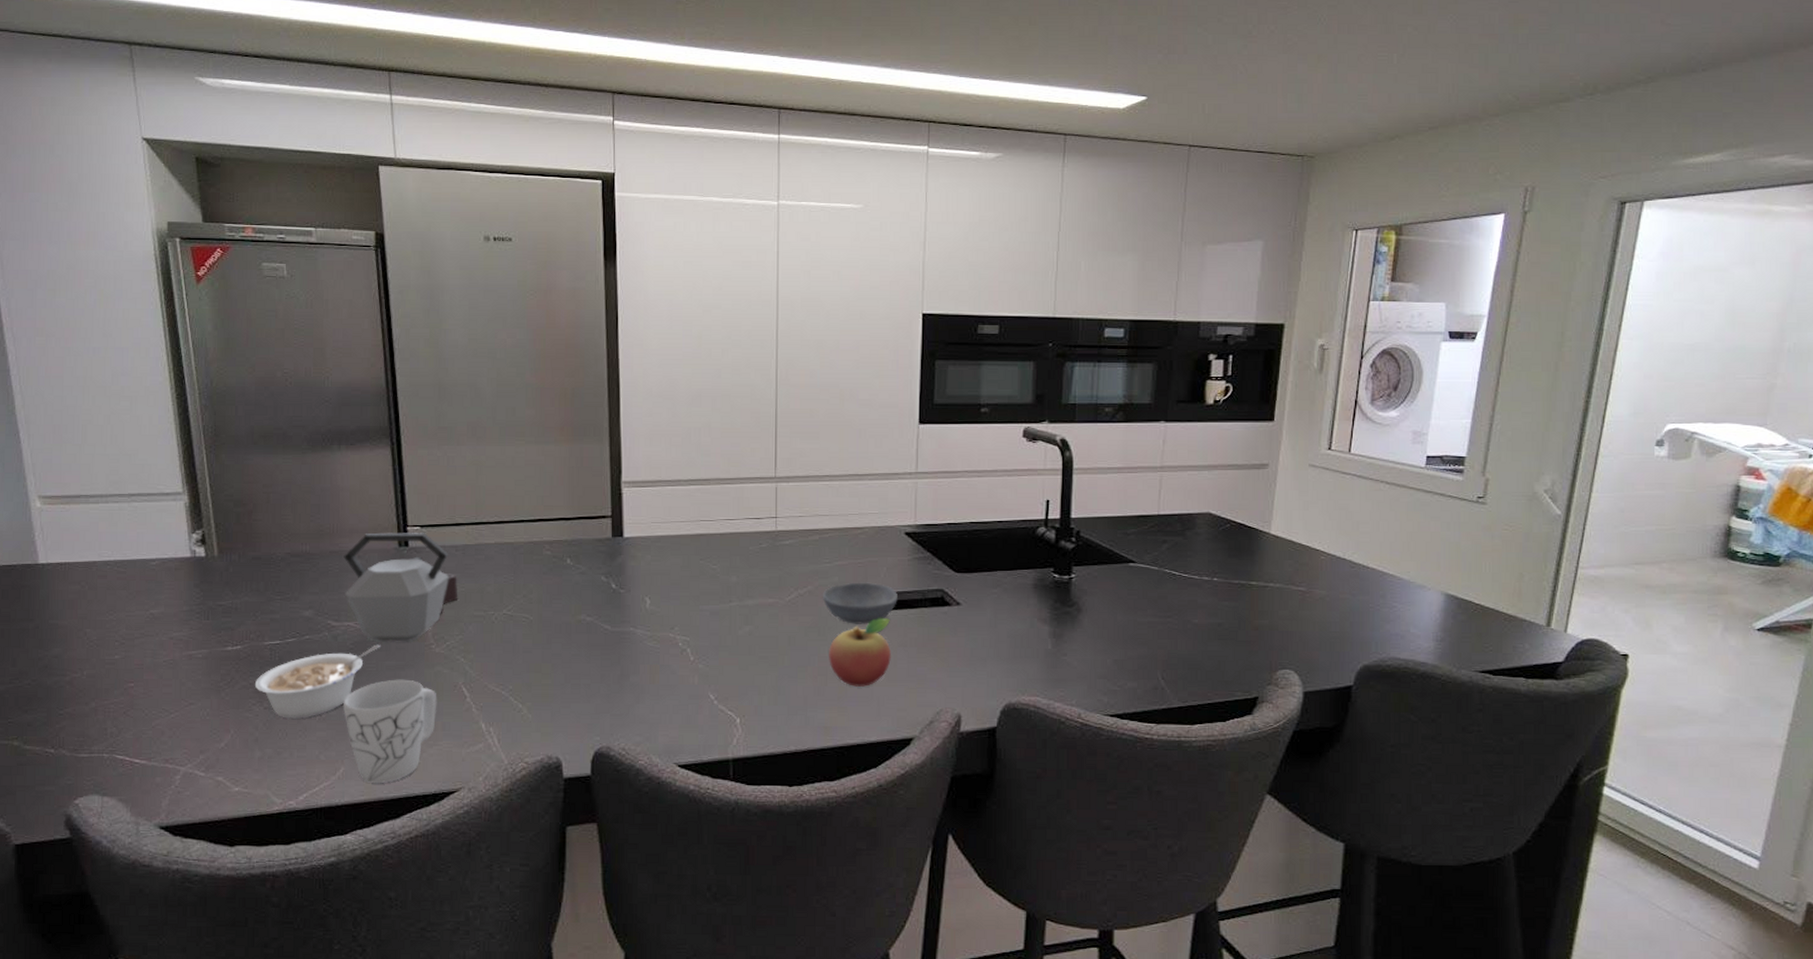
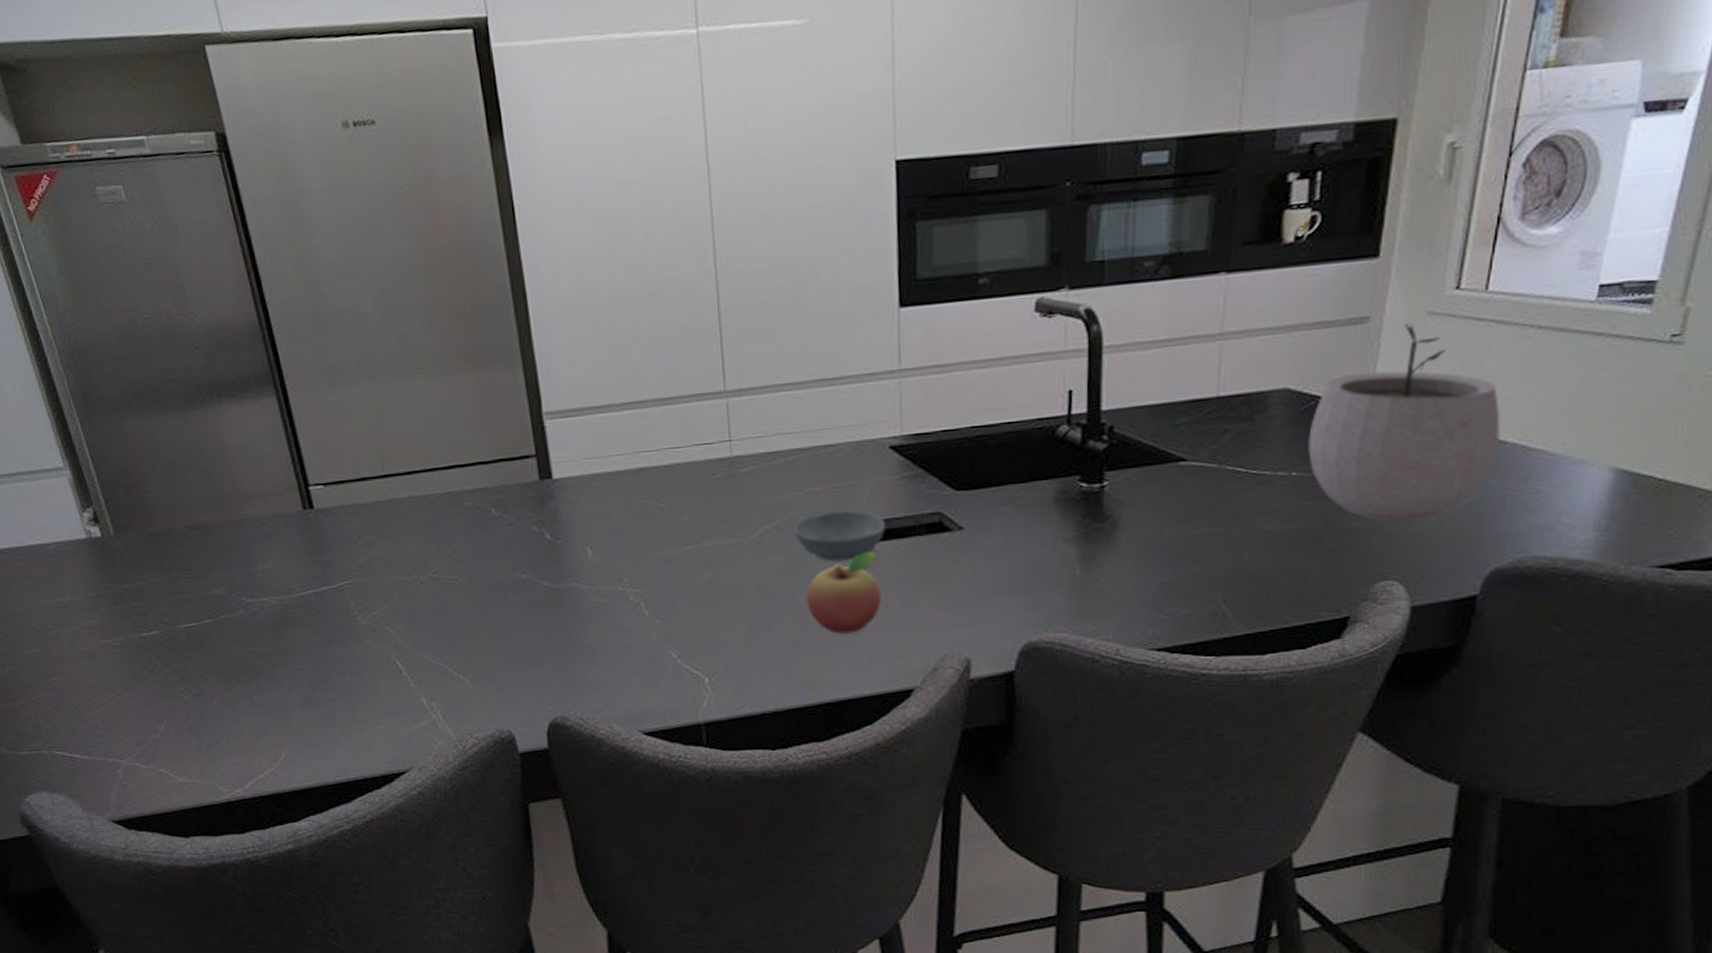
legume: present [254,644,380,719] -> none [178,620,301,705]
mug: present [343,679,437,783] -> none [273,656,373,767]
kettle: present [344,532,458,642] -> none [246,492,377,617]
plant pot: none [1225,472,1363,625] -> present [1308,323,1501,523]

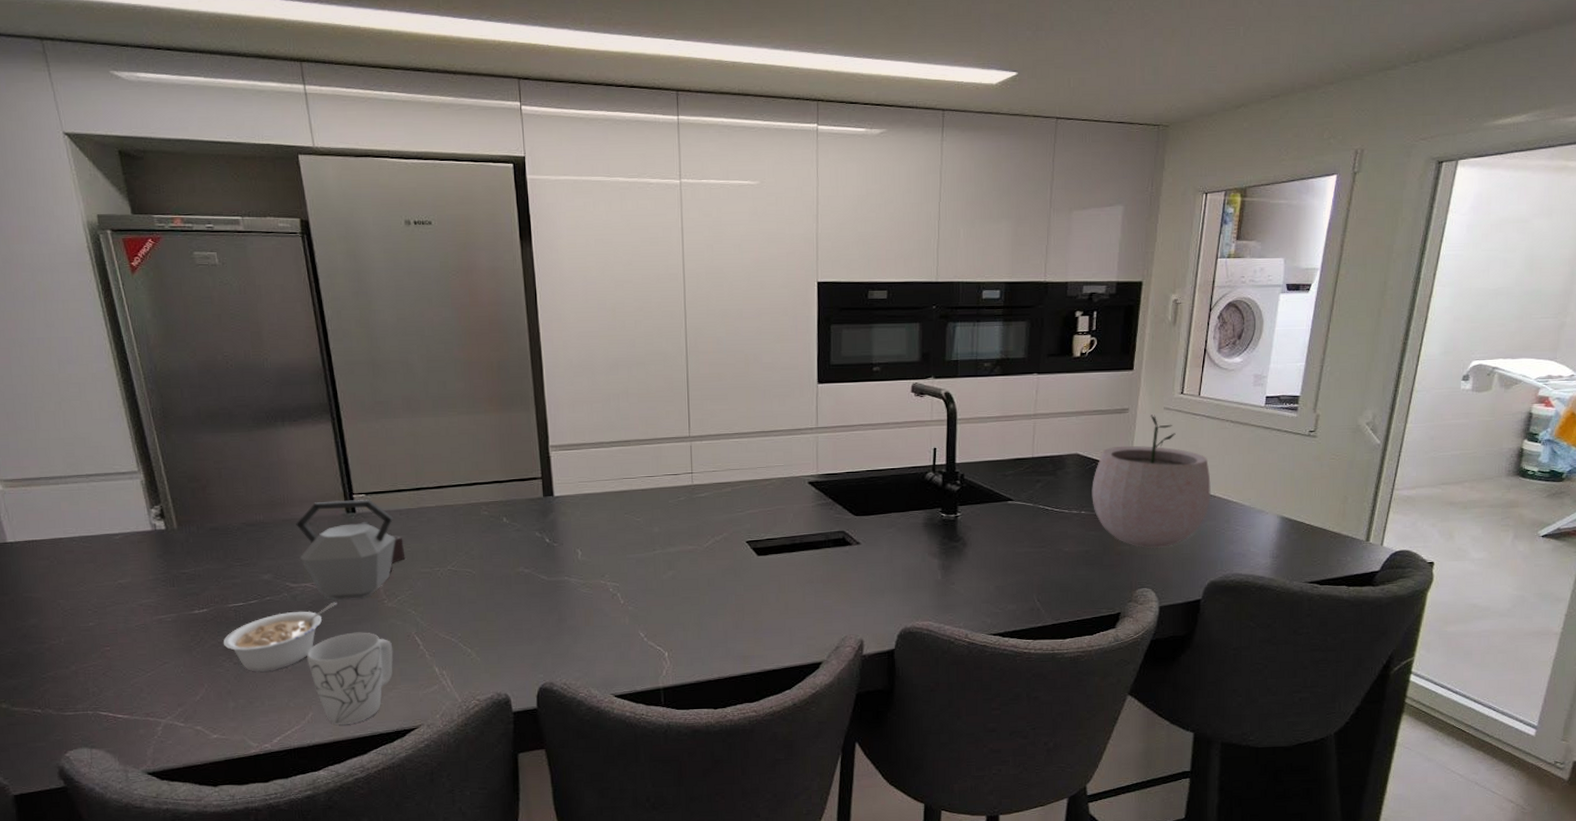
legume: none [178,620,301,705] -> present [223,602,336,672]
kettle: none [246,492,377,617] -> present [296,499,406,600]
mug: none [273,656,373,767] -> present [307,632,394,725]
bowl: present [794,510,885,562] -> none [737,527,804,565]
fruit: present [806,552,882,634] -> none [744,559,800,620]

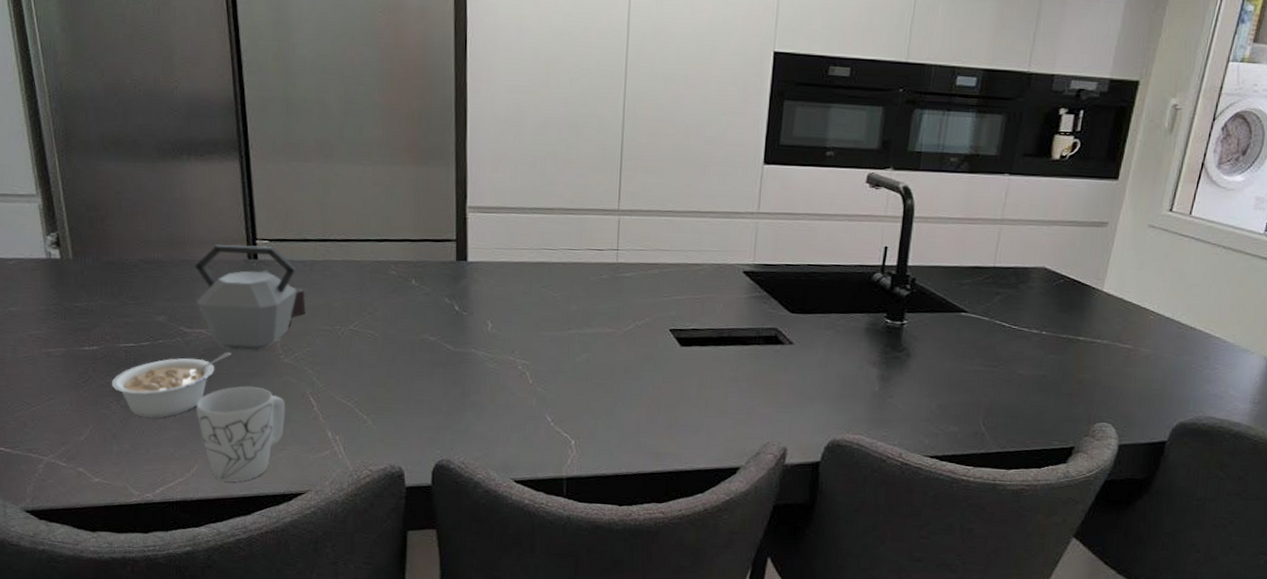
plant pot: present [1092,415,1211,549] -> none [1055,231,1193,381]

